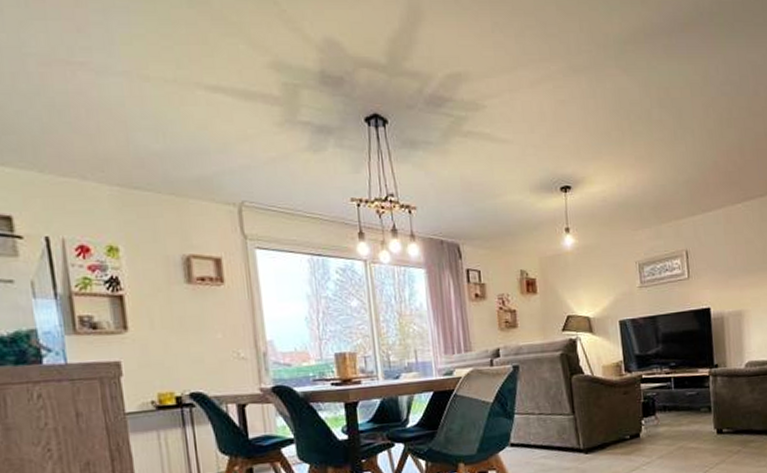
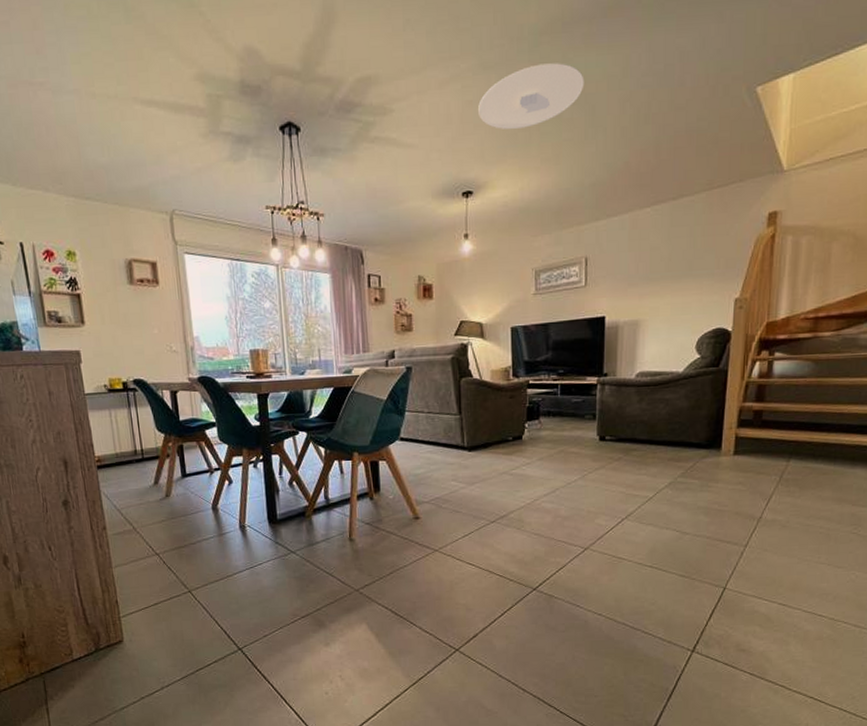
ceiling light: none [571,70,670,128] -> present [478,63,584,129]

